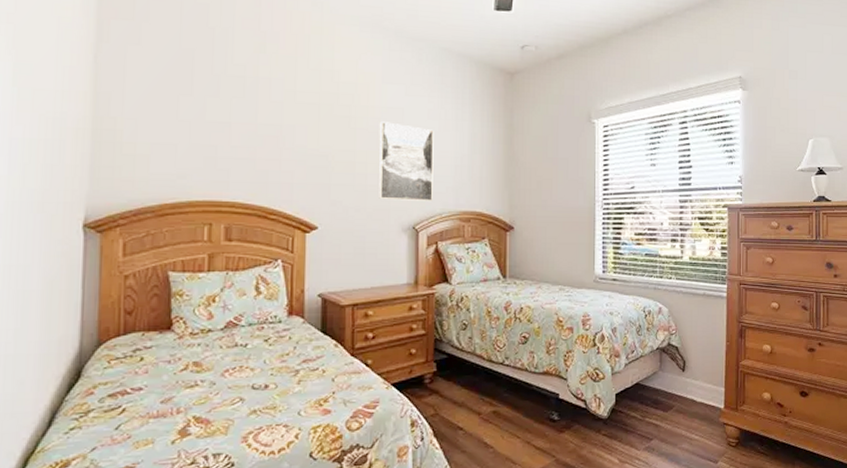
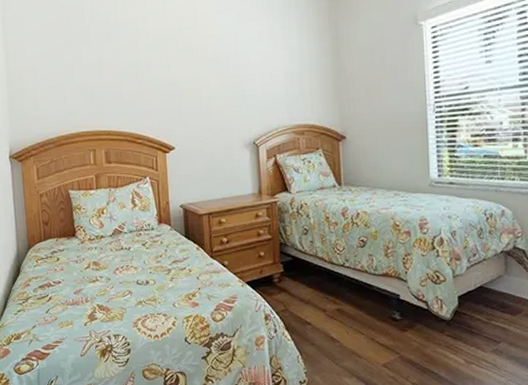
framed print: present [378,121,434,201] -> none [217,48,269,119]

